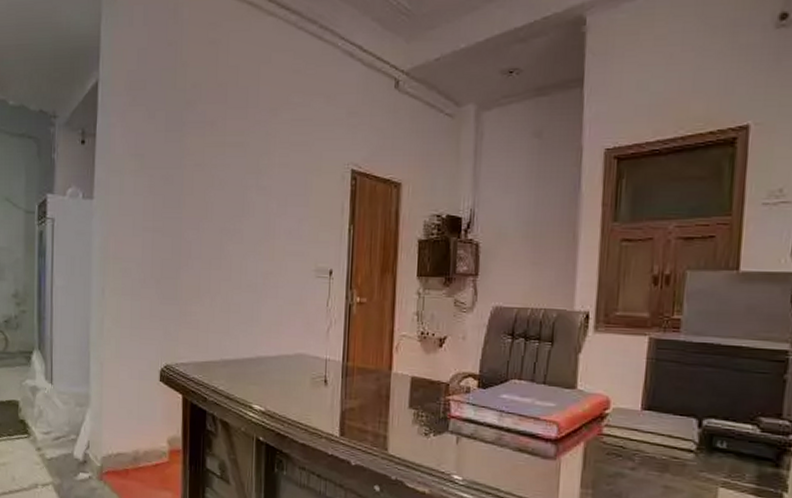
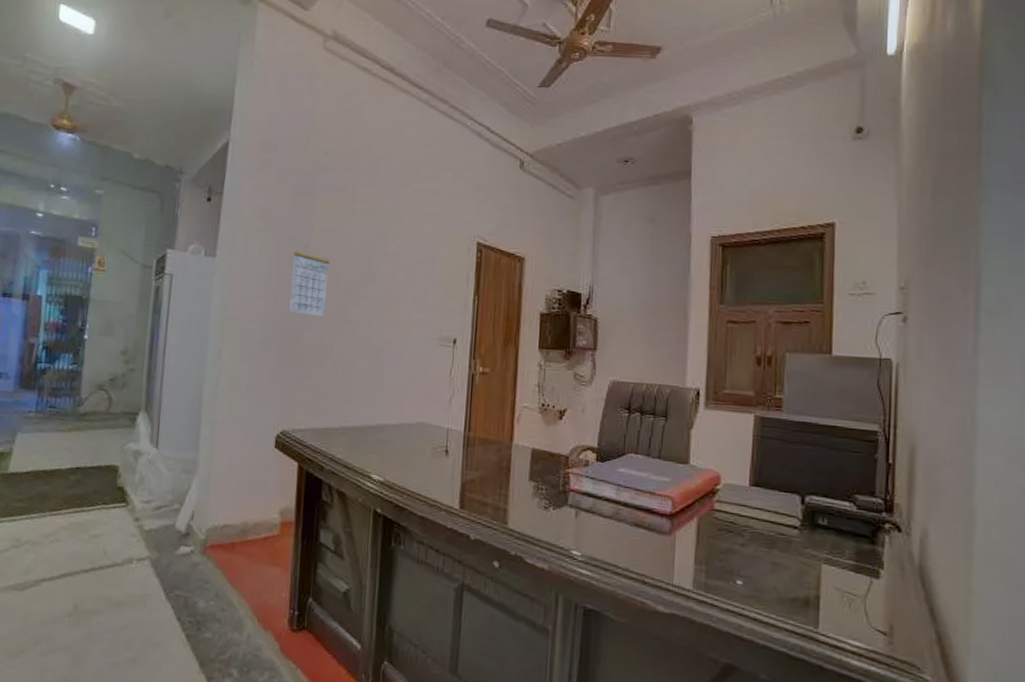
calendar: none [166,181,203,253] -> present [289,244,330,316]

